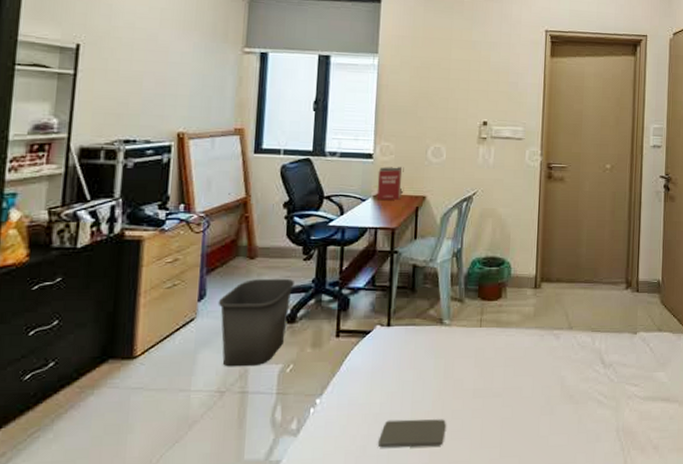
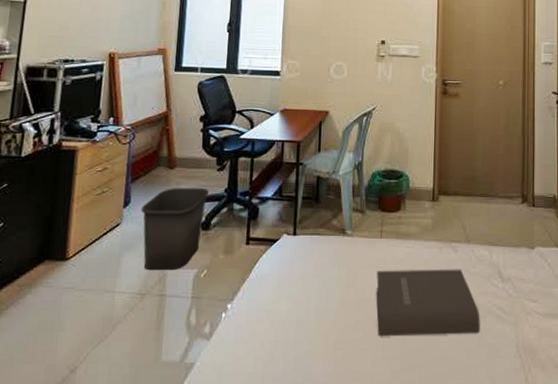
books: present [376,166,404,201] -> none [283,83,309,115]
phone: present [377,419,446,448] -> none [284,327,349,356]
book: none [475,356,581,425] -> present [376,269,480,336]

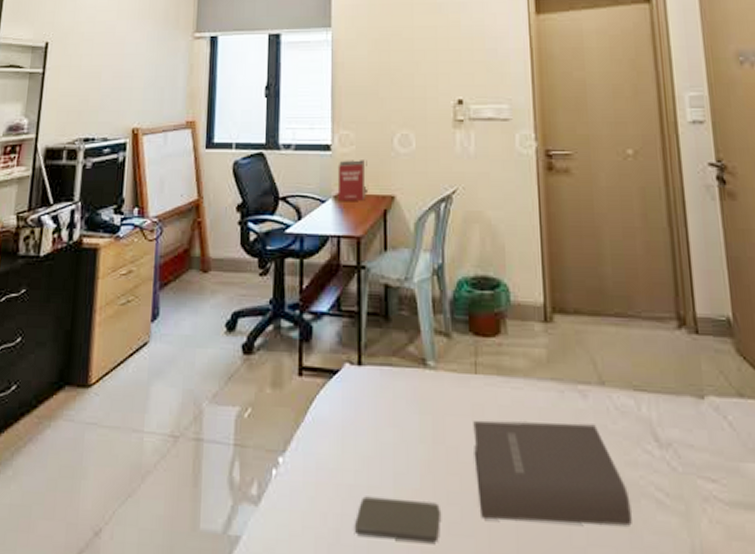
waste bin: present [140,188,209,271] -> none [171,297,250,407]
books: none [283,83,309,115] -> present [337,160,369,202]
phone: none [284,327,349,356] -> present [354,496,440,543]

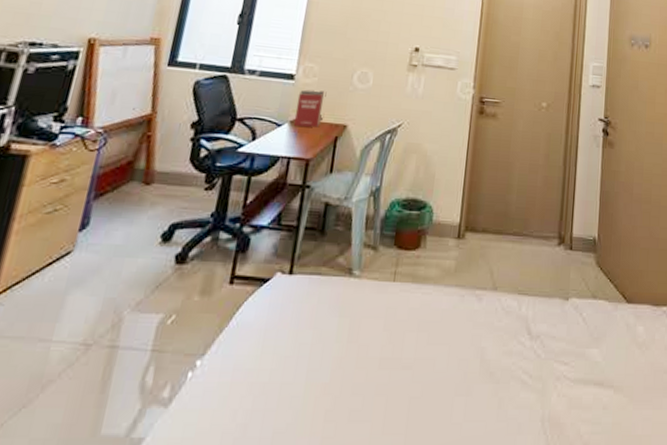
phone: present [354,496,440,543] -> none [261,392,345,430]
book: present [473,420,632,526] -> none [379,321,502,405]

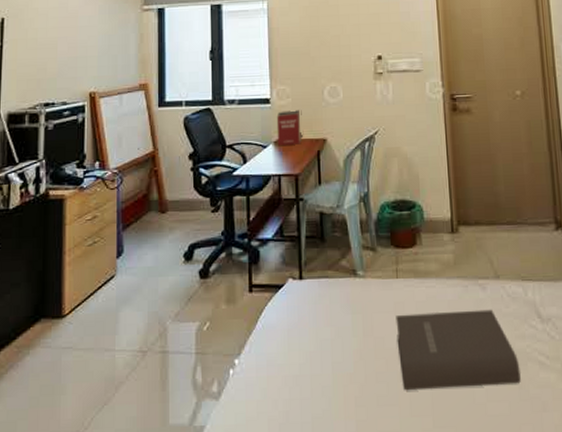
book: none [379,321,502,405] -> present [396,309,521,390]

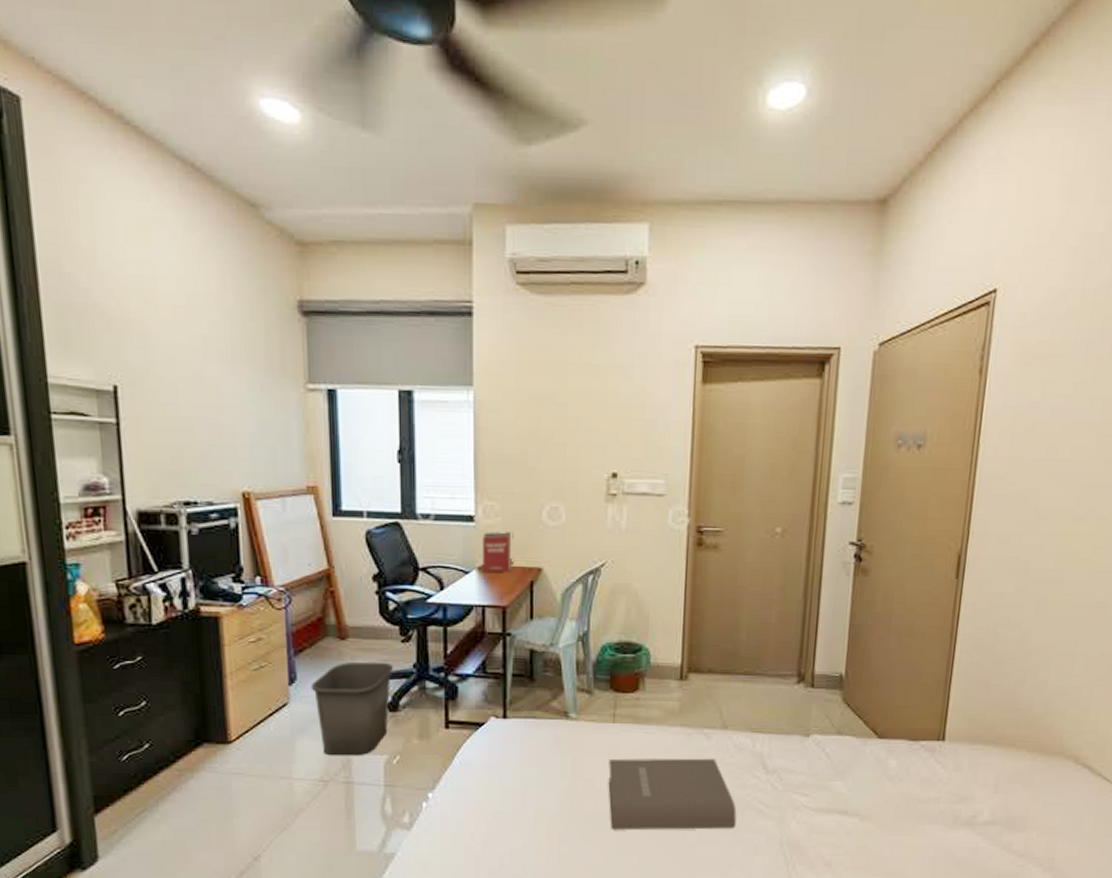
waste bin: none [135,232,204,326] -> present [310,662,393,756]

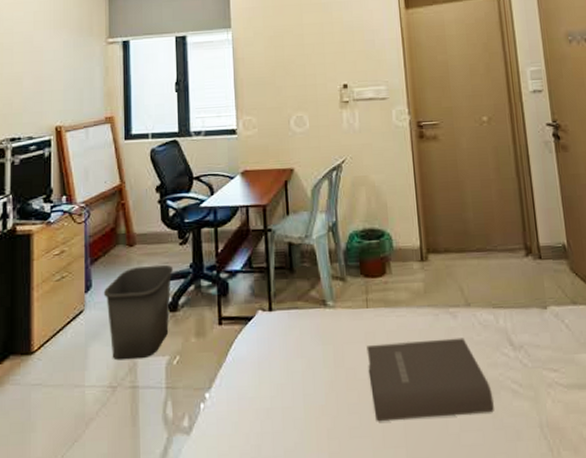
books: present [482,531,515,573] -> none [243,140,271,177]

